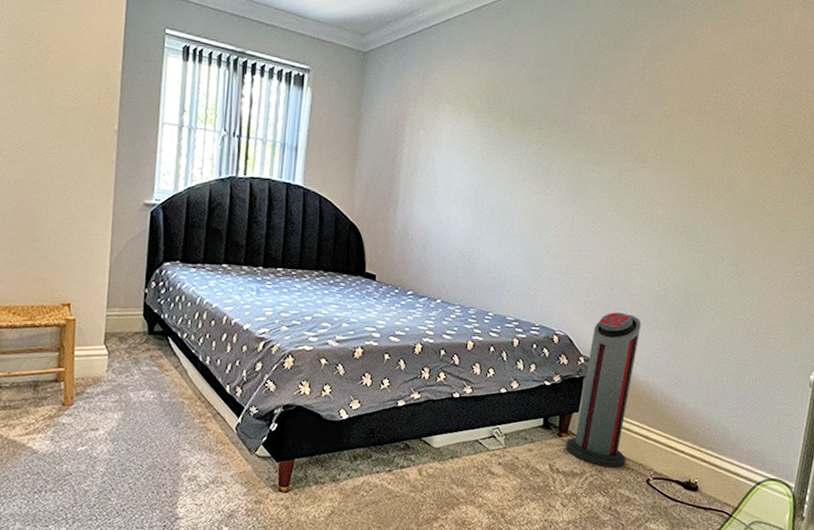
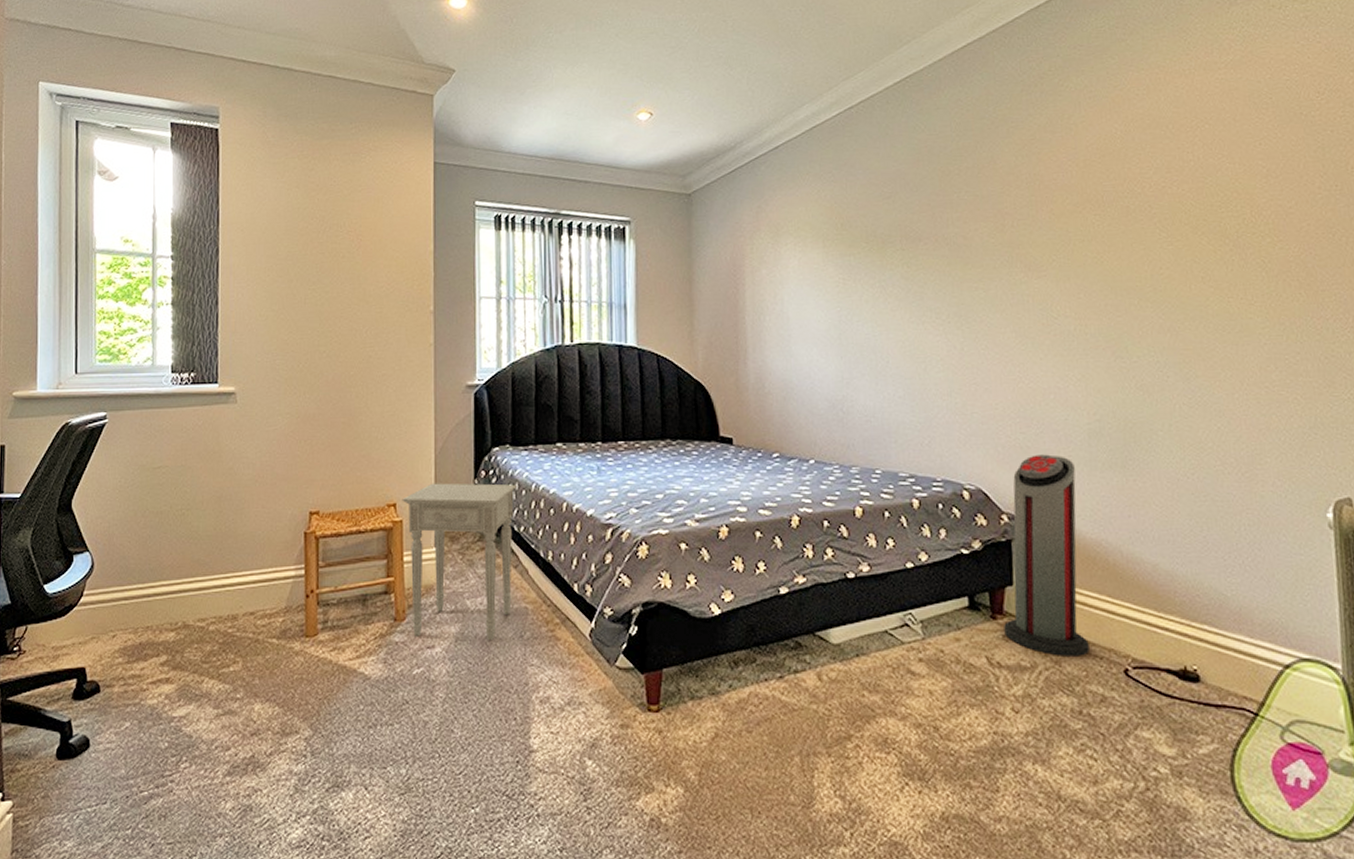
nightstand: none [76,288,183,428] -> present [402,483,517,641]

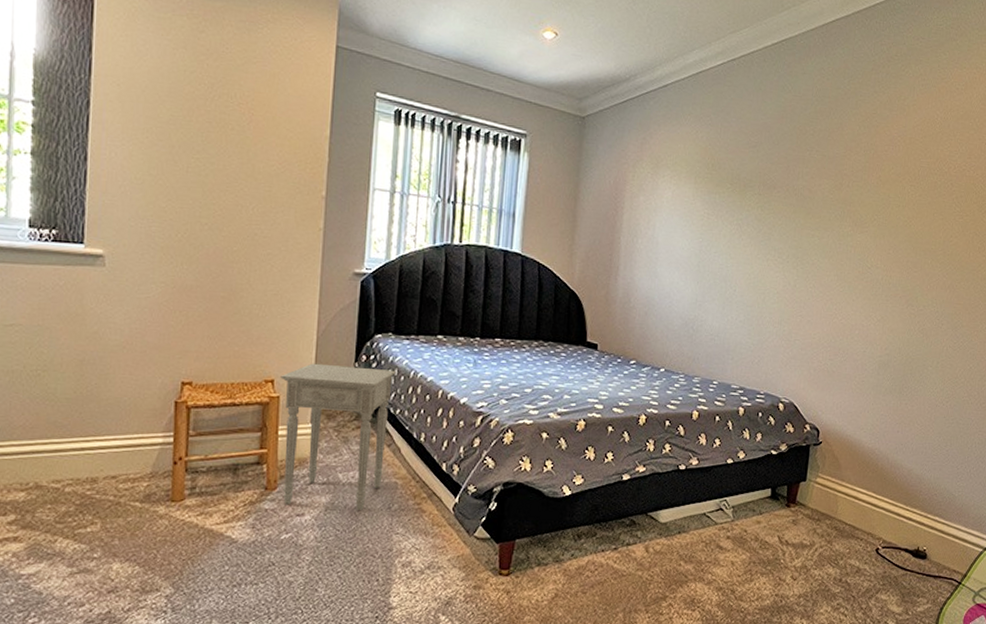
air purifier: present [1004,454,1089,656] -> none [794,378,865,538]

